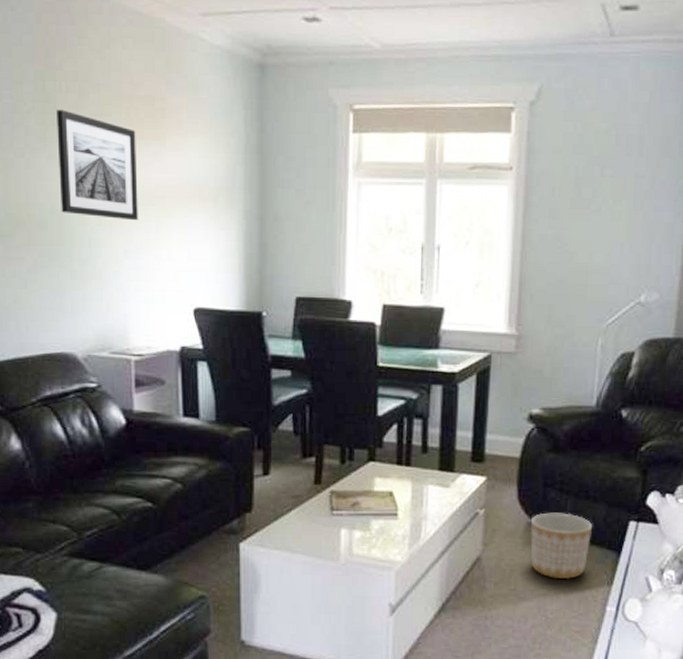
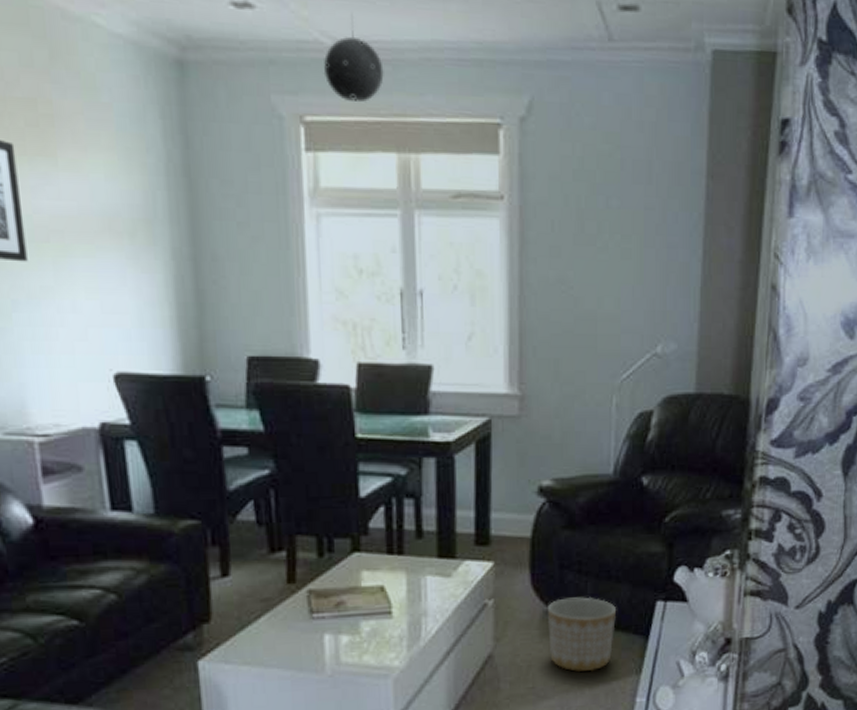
pendant light: none [371,23,419,92] -> present [323,15,384,102]

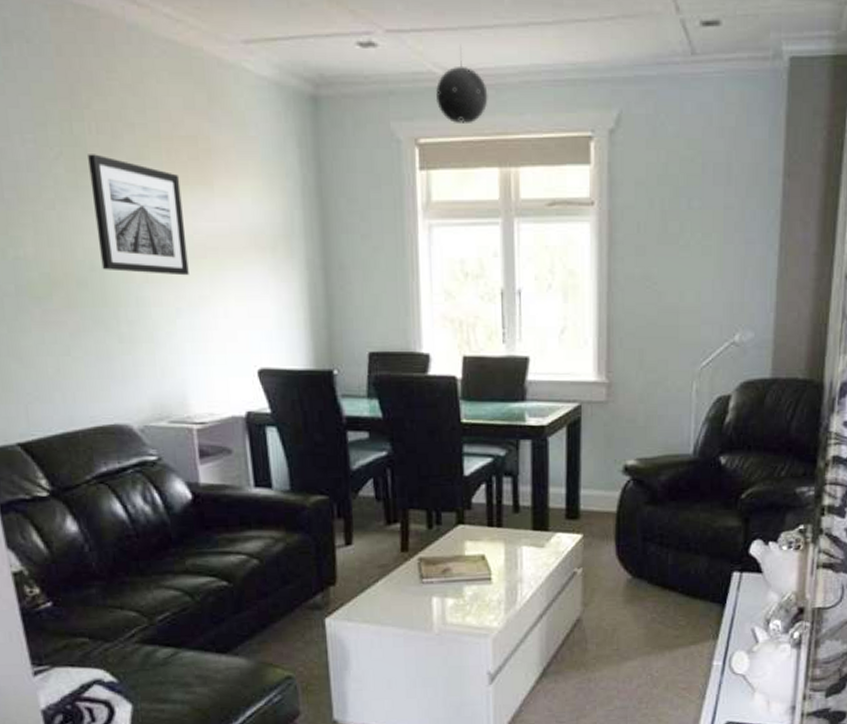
planter: present [548,596,617,672] -> none [632,567,696,636]

